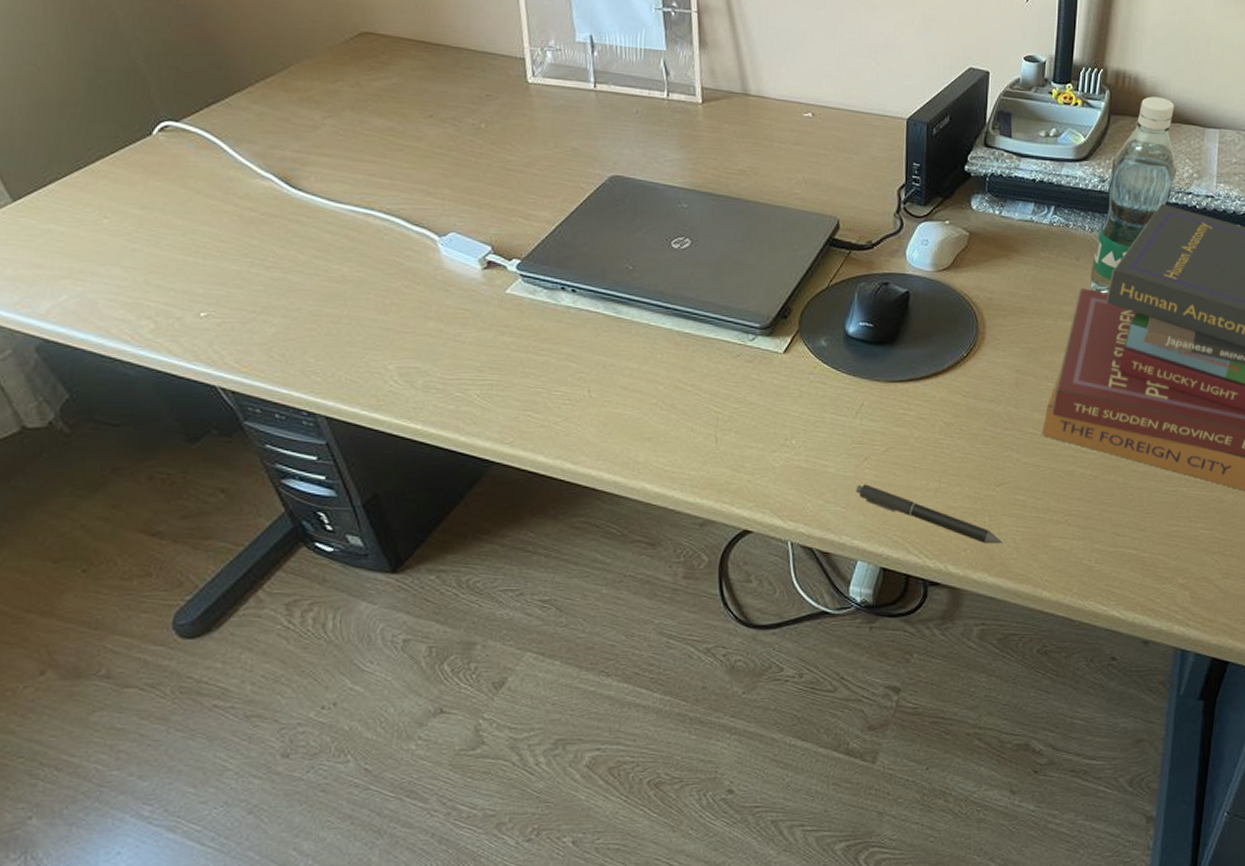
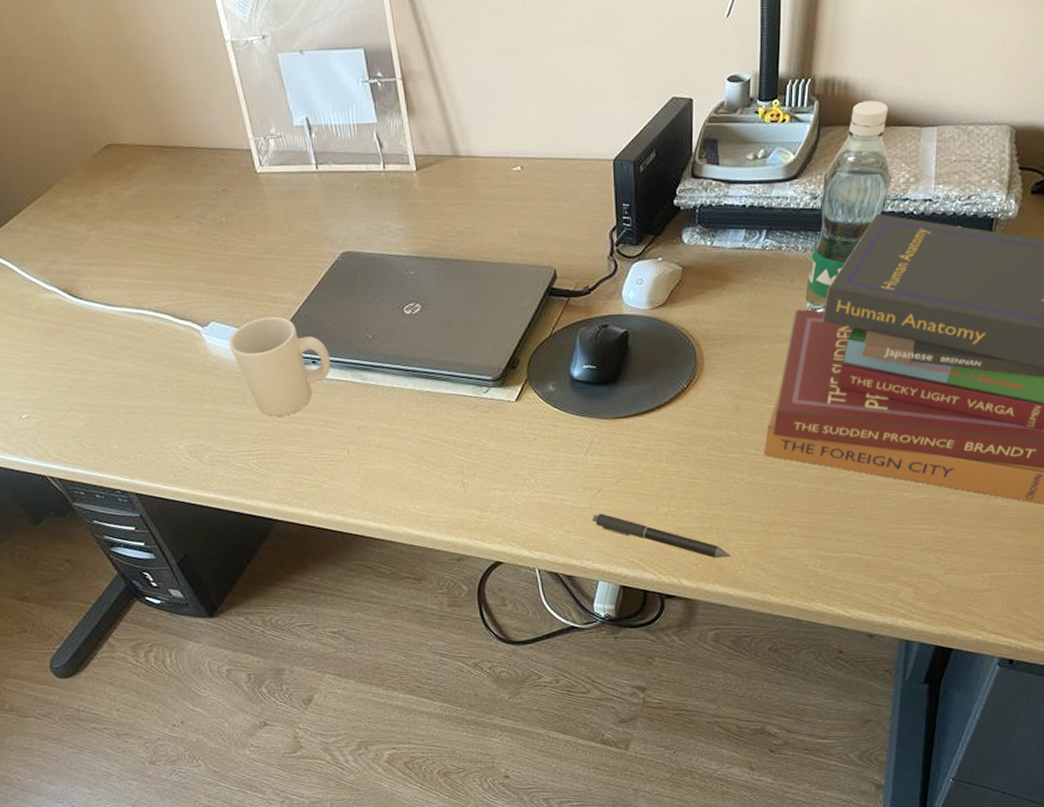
mug: none [467,233,582,344] -> present [229,316,330,416]

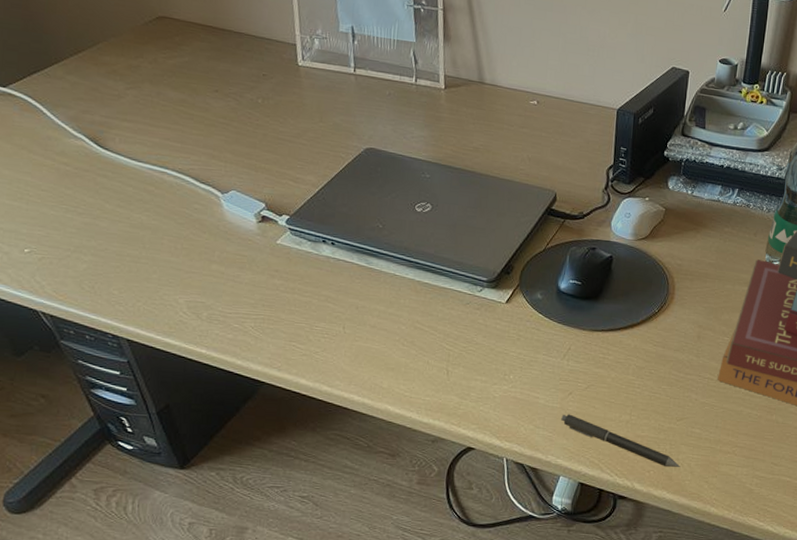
mug: present [229,316,330,416] -> none [245,193,340,286]

